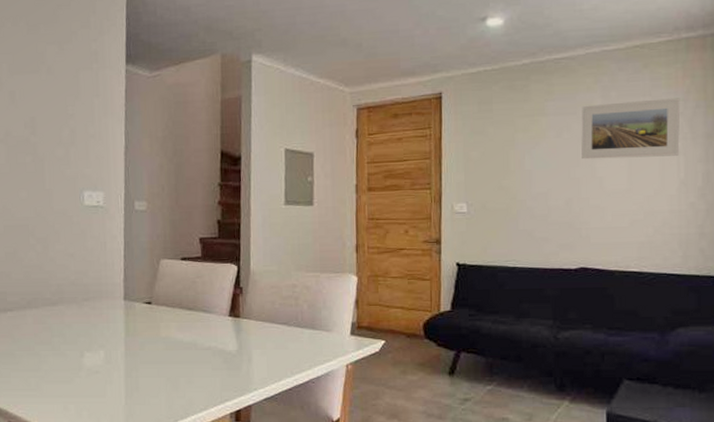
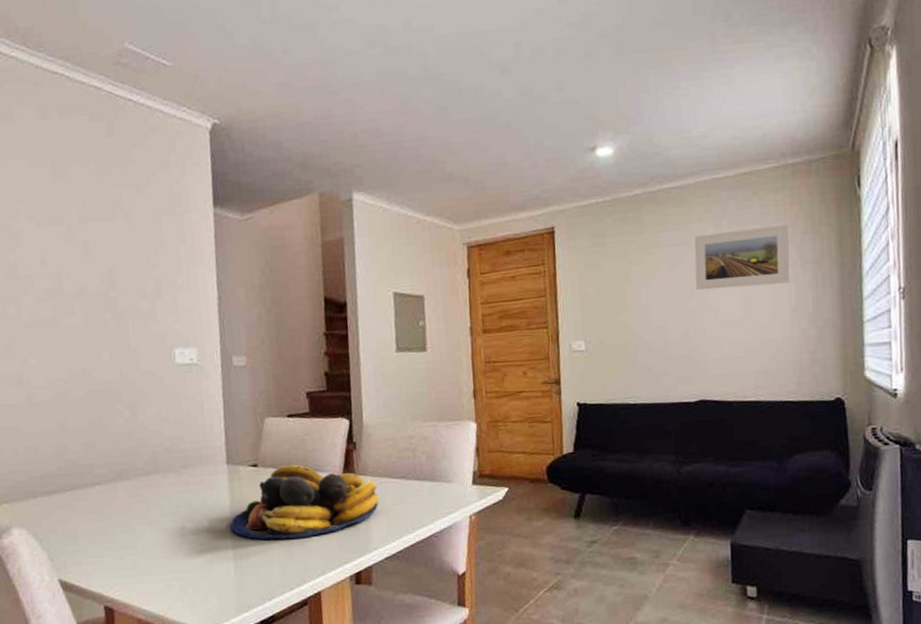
fruit bowl: none [124,304,261,374] -> present [230,464,379,540]

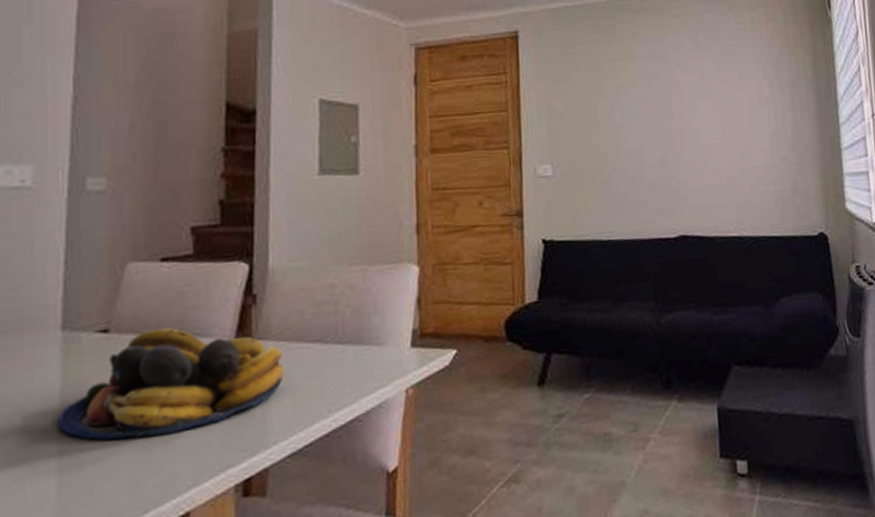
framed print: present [694,224,790,291] -> none [670,43,768,110]

